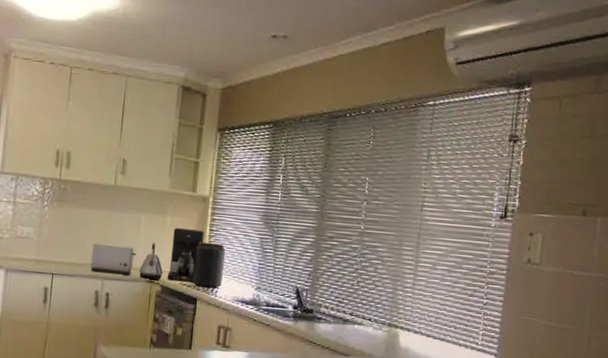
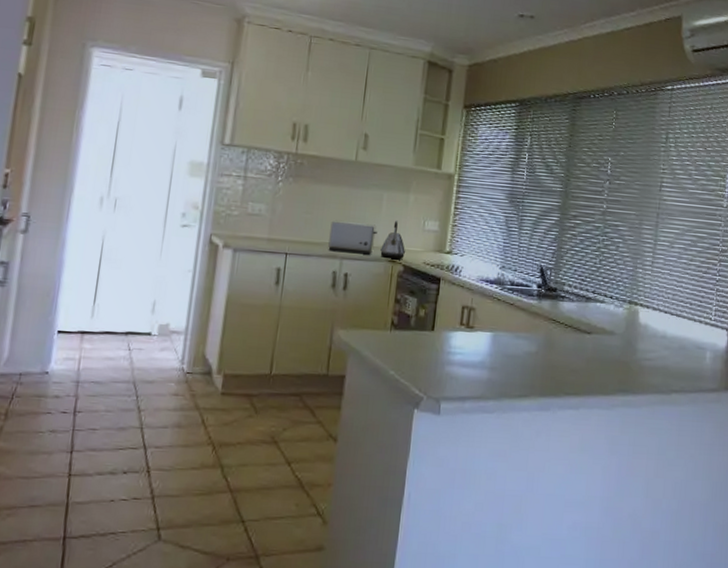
coffee maker: present [167,227,204,283] -> none [409,205,449,262]
soda can: present [192,241,226,289] -> none [436,220,471,268]

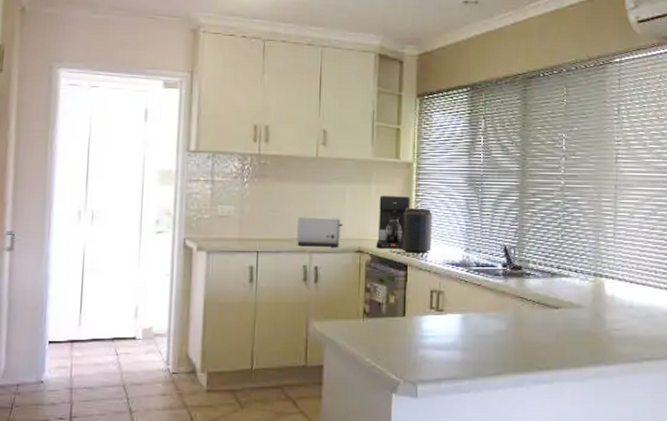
kettle: present [380,220,405,260] -> none [347,211,371,250]
coffee maker: none [409,205,449,262] -> present [376,195,410,249]
soda can: none [436,220,471,268] -> present [402,207,433,253]

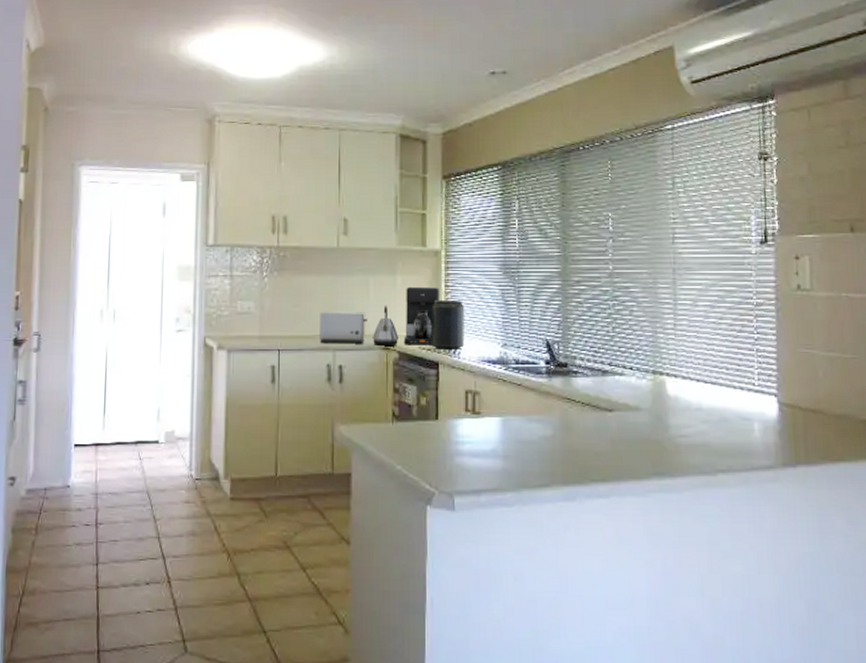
kettle: none [347,211,371,250] -> present [373,305,398,347]

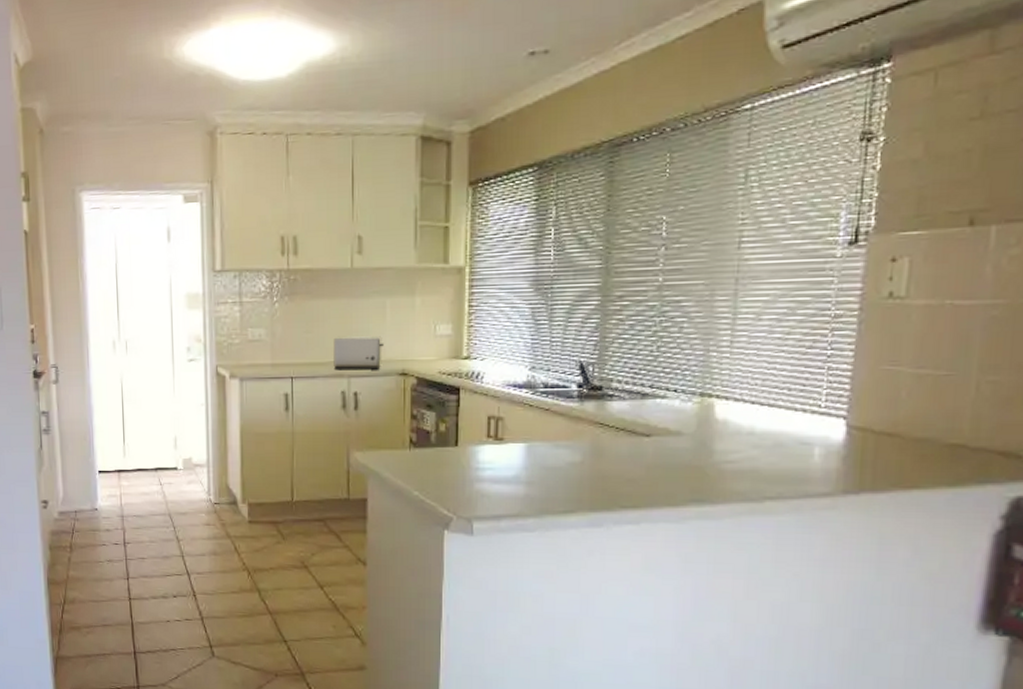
kettle: present [373,305,398,347] -> none [389,328,417,372]
coffee maker: present [404,286,439,345] -> none [422,307,462,370]
soda can: present [431,299,465,350] -> none [453,320,490,374]

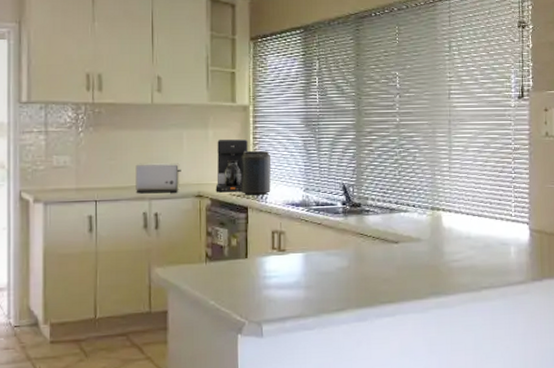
coffee maker: none [422,307,462,370] -> present [215,139,248,193]
soda can: none [453,320,490,374] -> present [241,150,271,195]

